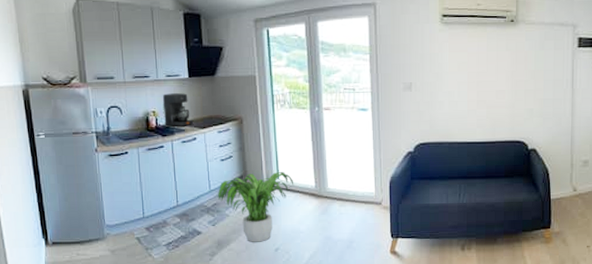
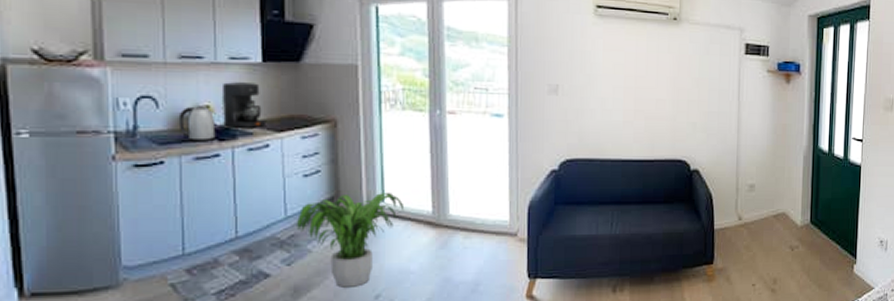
kettle: none [135,112,161,138] -> present [178,106,216,142]

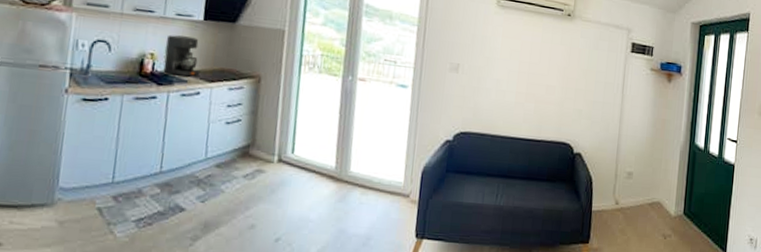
kettle: present [178,106,216,142] -> none [125,53,157,86]
potted plant: present [297,193,405,288] -> none [214,143,311,229]

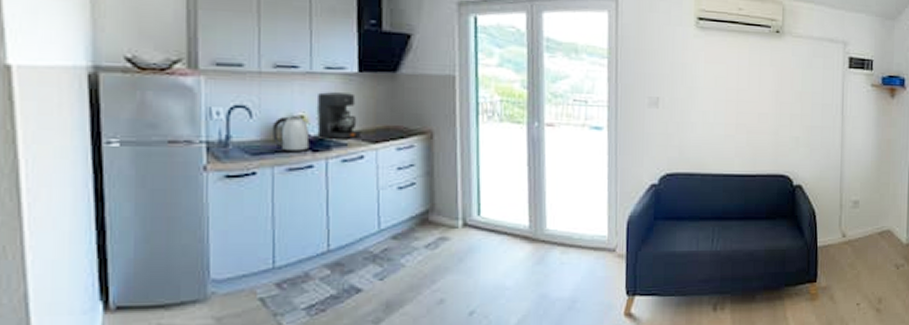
kettle: none [125,53,157,86] -> present [271,116,310,153]

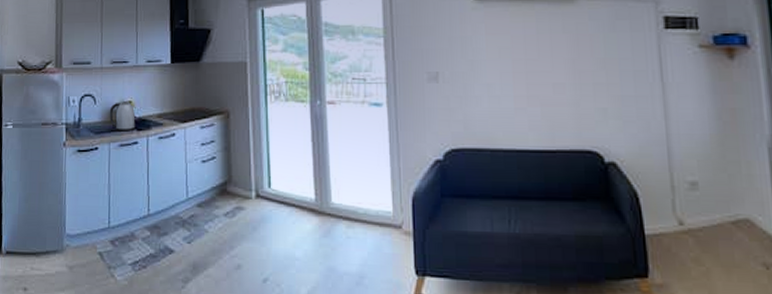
coffee maker: present [317,92,362,141] -> none [141,81,174,121]

